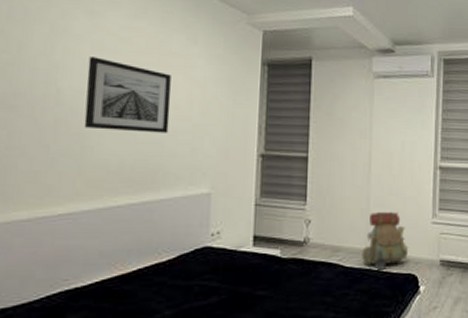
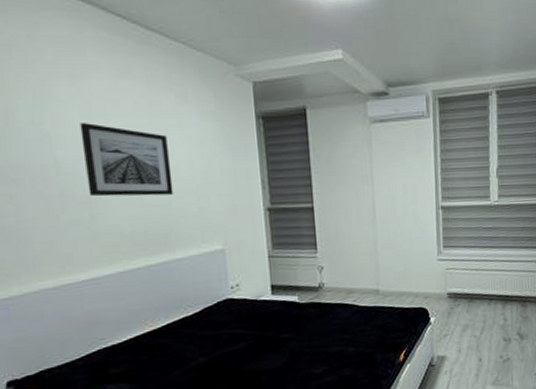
backpack: present [362,211,409,271] -> none [374,253,418,308]

